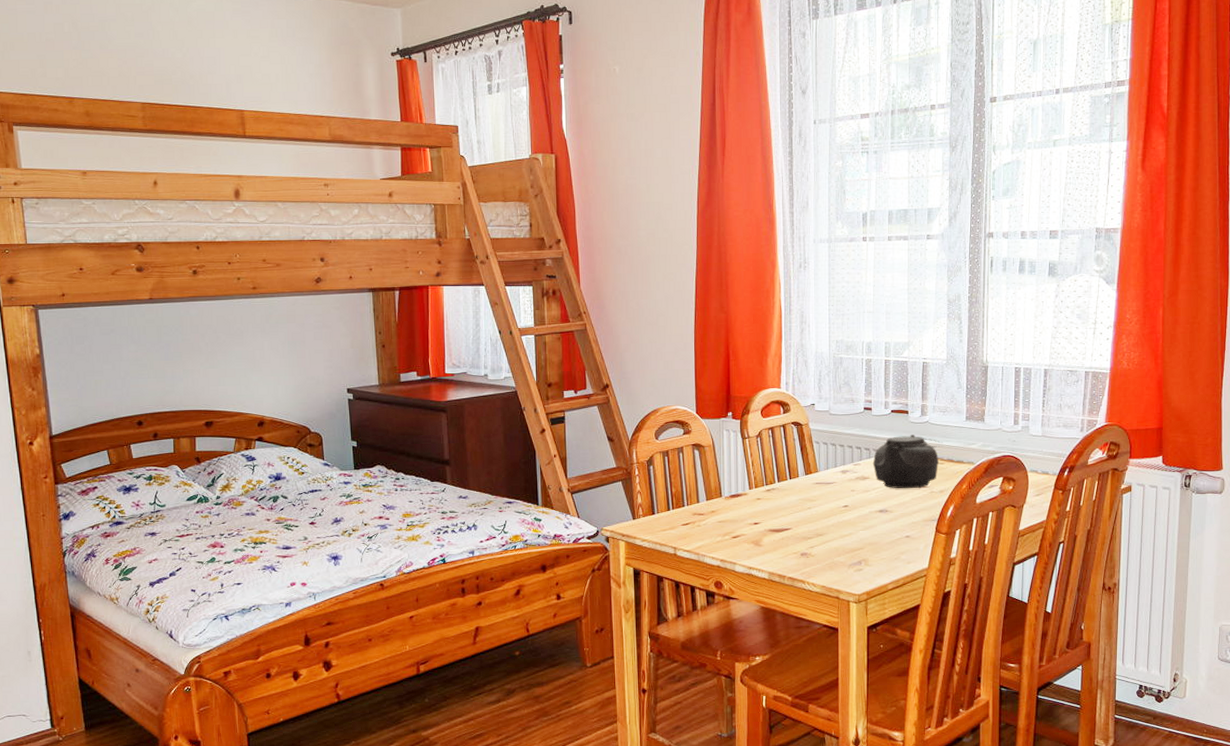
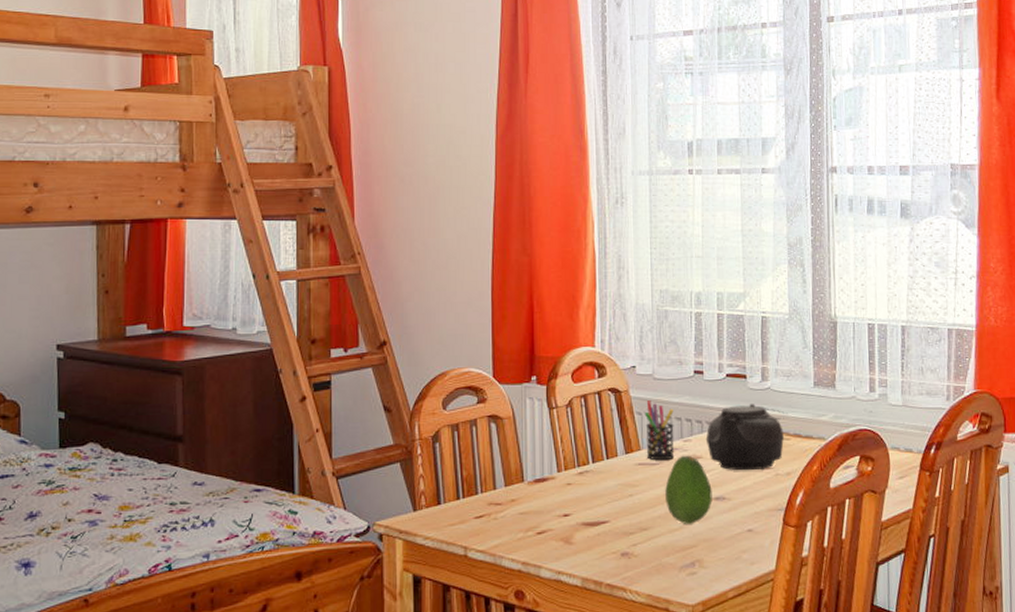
pen holder: none [822,432,846,481] -> present [645,400,675,461]
fruit: none [838,476,877,531] -> present [665,455,713,524]

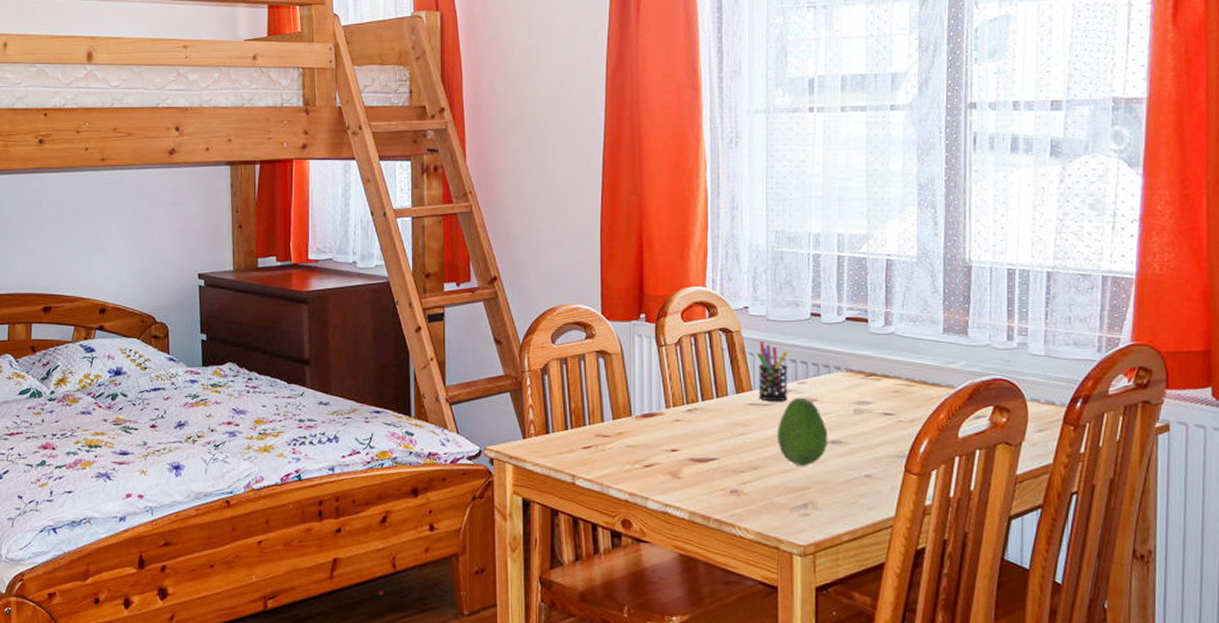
teapot: present [705,404,788,471] -> none [822,348,913,416]

